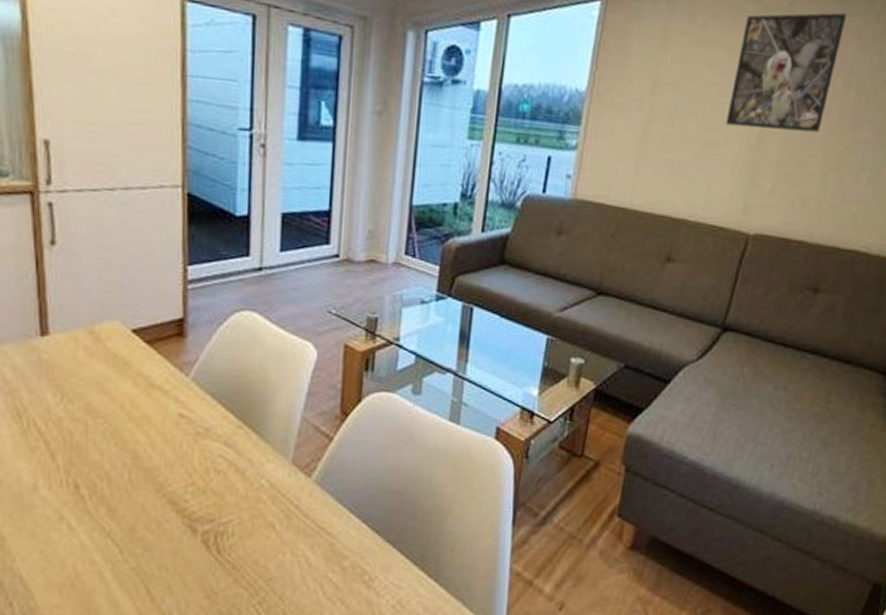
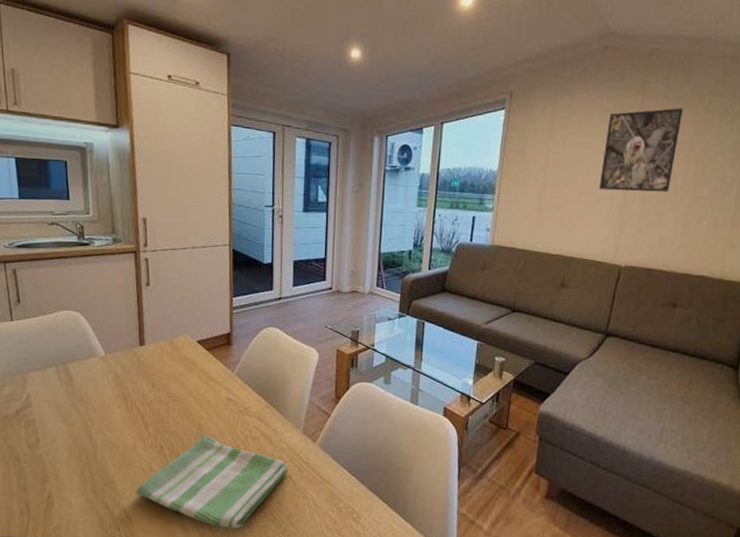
dish towel: none [36,467,270,600] -> present [135,435,289,529]

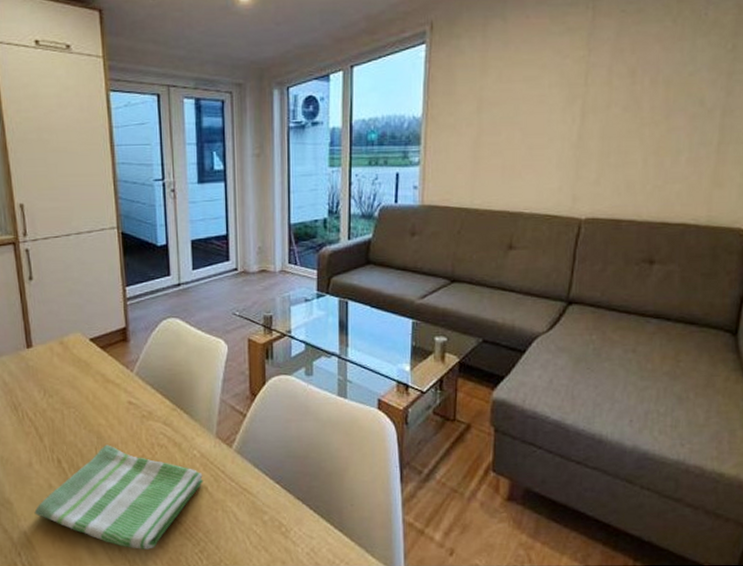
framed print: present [598,108,683,192] -> none [546,22,645,130]

